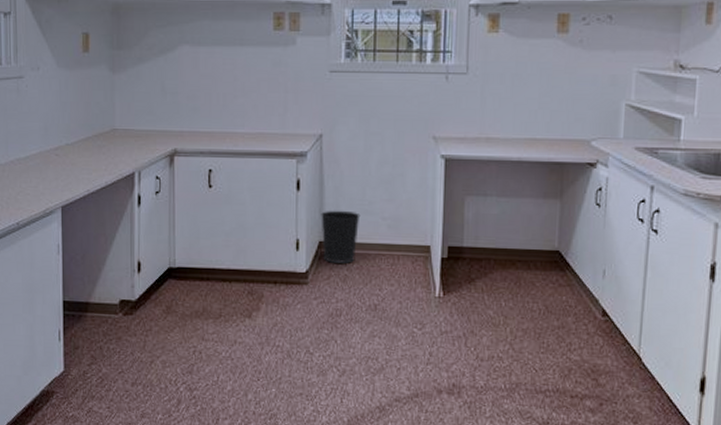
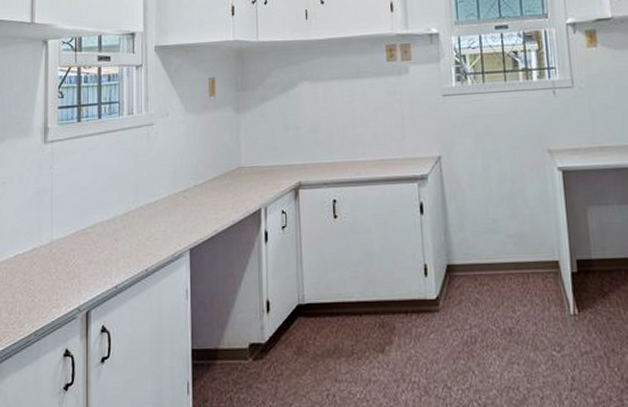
wastebasket: present [321,210,361,263] -> none [446,230,486,287]

